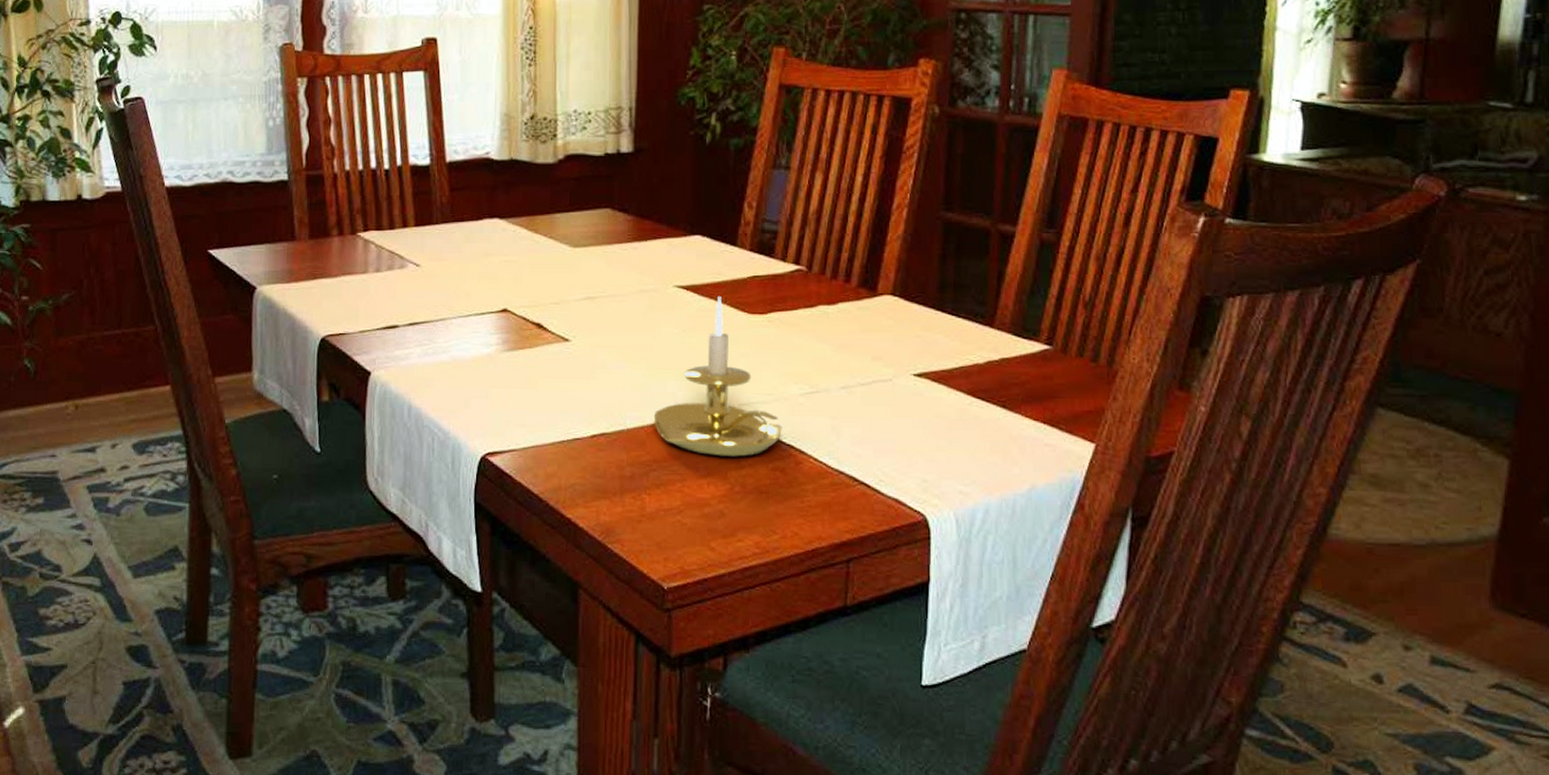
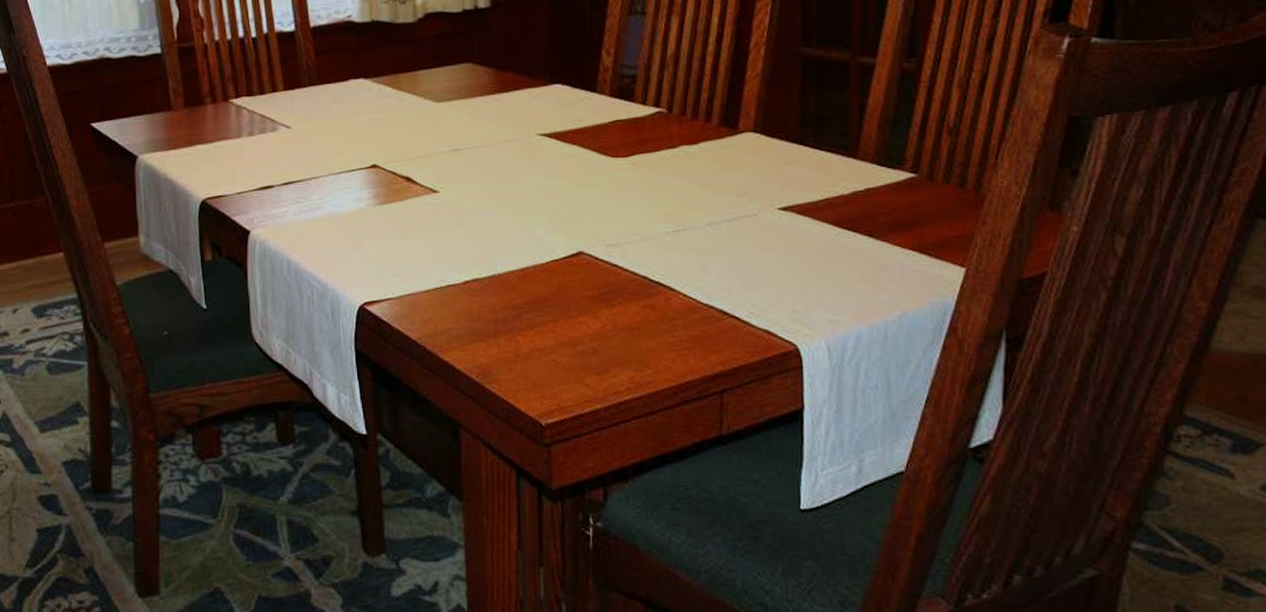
candle holder: present [652,296,782,457] -> none [522,142,650,296]

